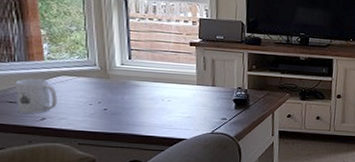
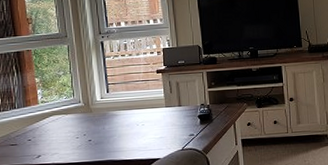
mug: present [16,78,57,114] -> none [16,120,50,153]

